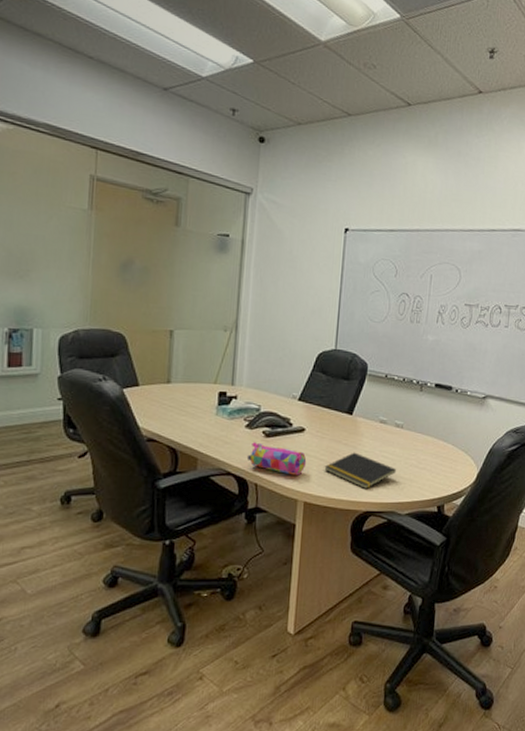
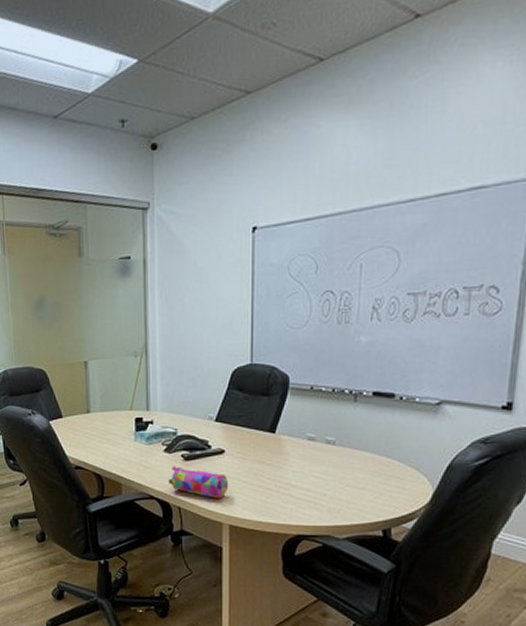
notepad: present [324,452,396,489] -> none [248,473,329,511]

